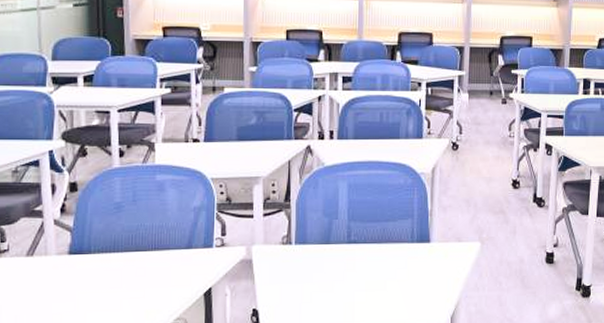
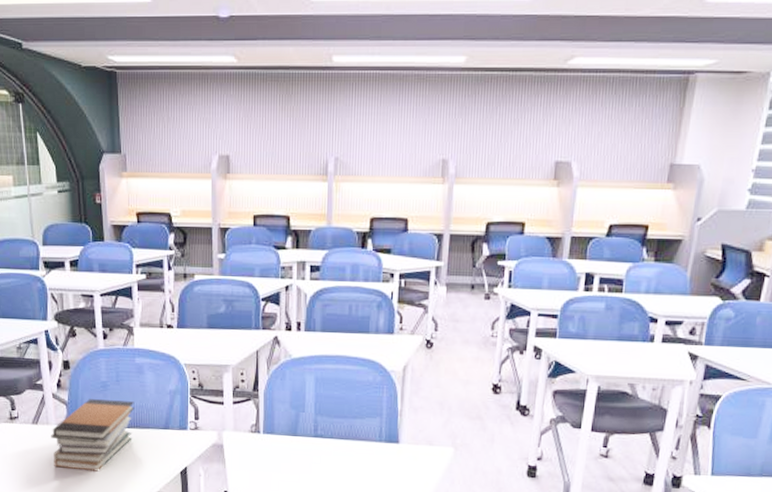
book stack: none [49,222,154,304] -> present [51,399,135,472]

